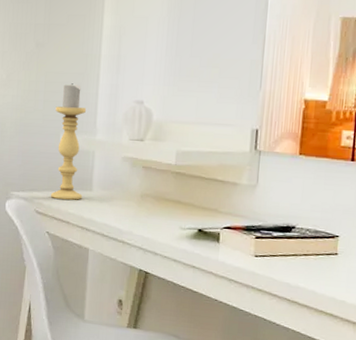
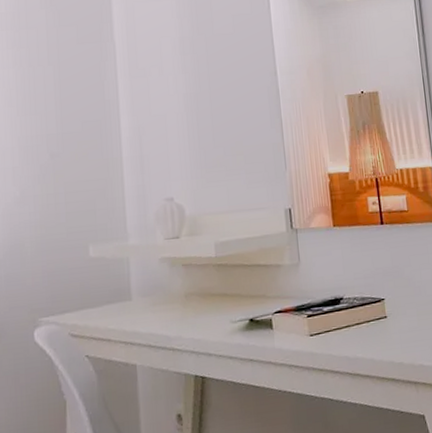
candle holder: present [51,83,86,200] -> none [80,190,121,317]

